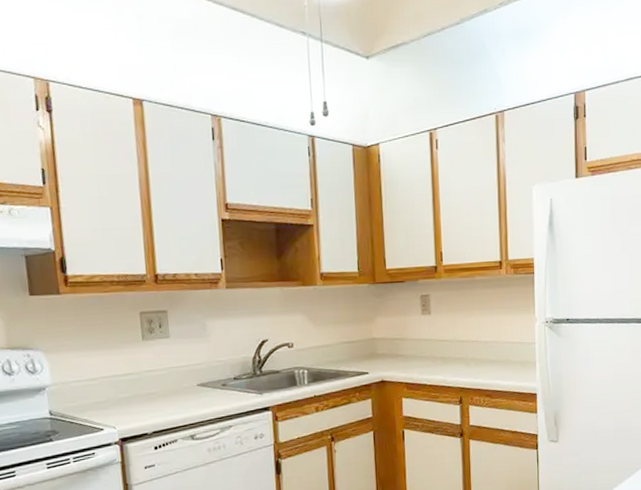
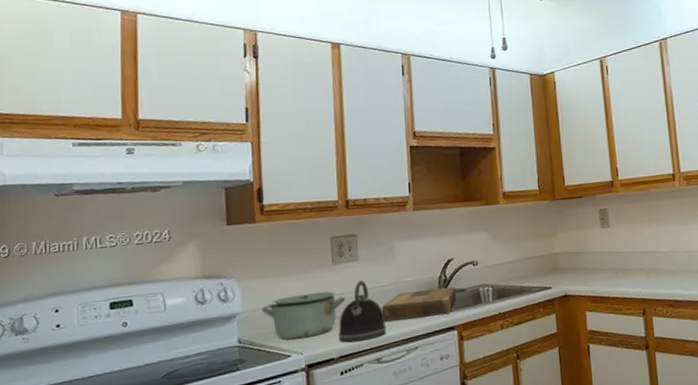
cooking pot: none [71,367,158,414] -> present [262,291,346,340]
kettle: none [151,358,200,419] -> present [338,280,387,343]
cutting board: none [194,368,271,400] -> present [381,287,456,322]

